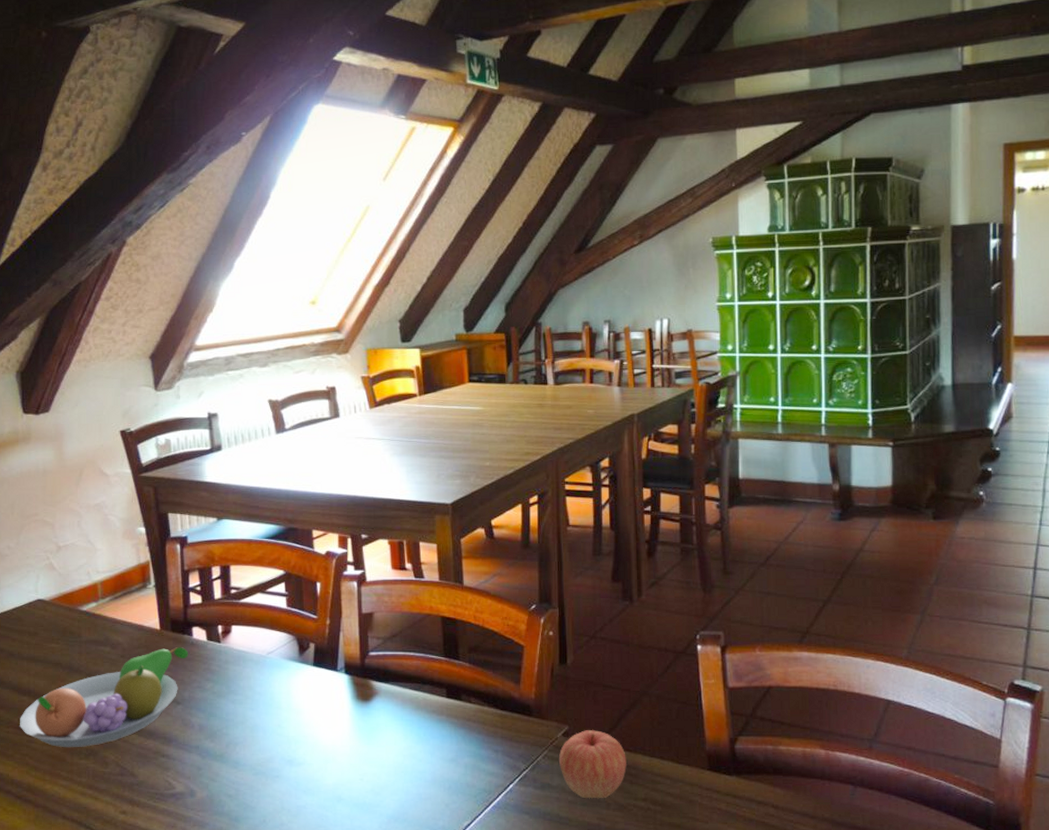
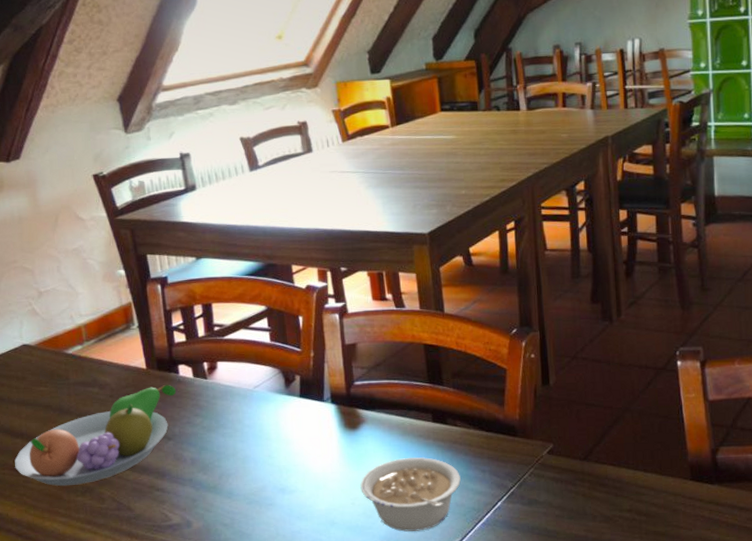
legume: none [370,734,473,811] -> present [360,457,461,532]
apple: present [559,730,627,799] -> none [545,447,611,513]

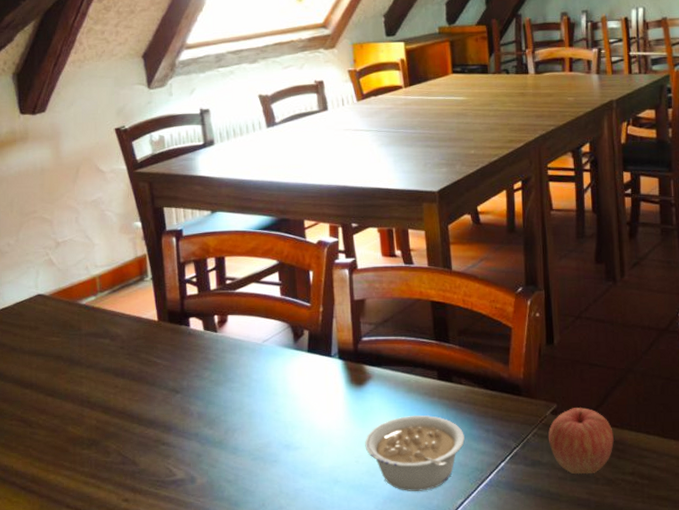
fruit bowl: present [14,385,177,487] -> none [23,337,187,439]
apple: none [545,447,611,513] -> present [548,408,614,475]

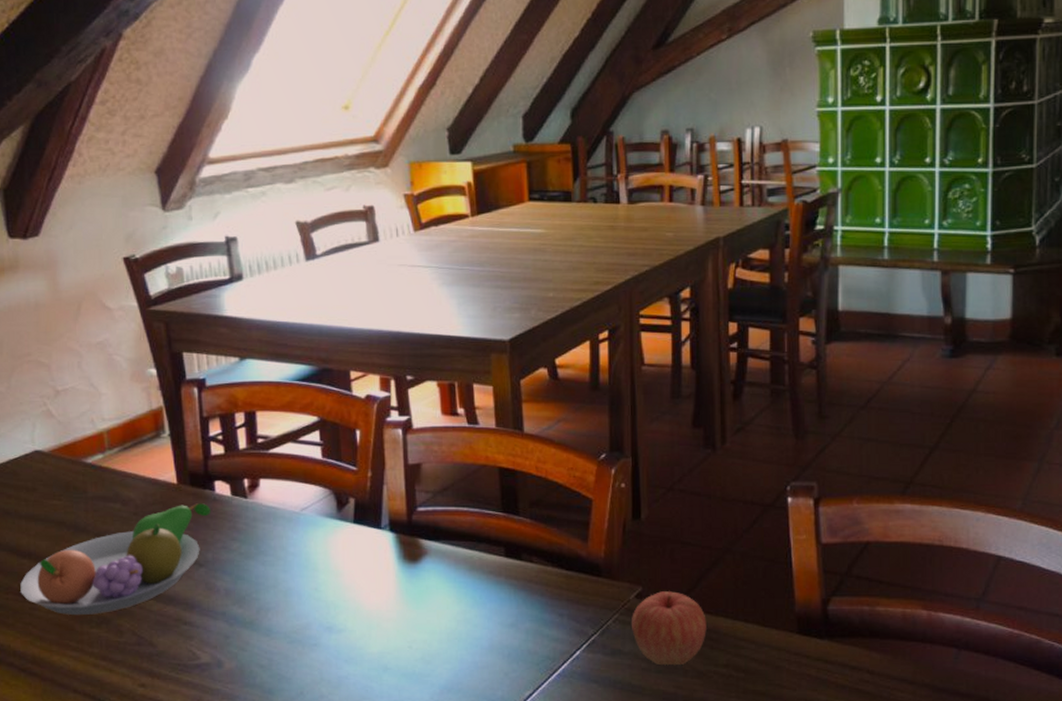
fruit bowl: none [23,337,187,439] -> present [20,503,211,616]
legume: present [365,415,465,491] -> none [419,597,535,681]

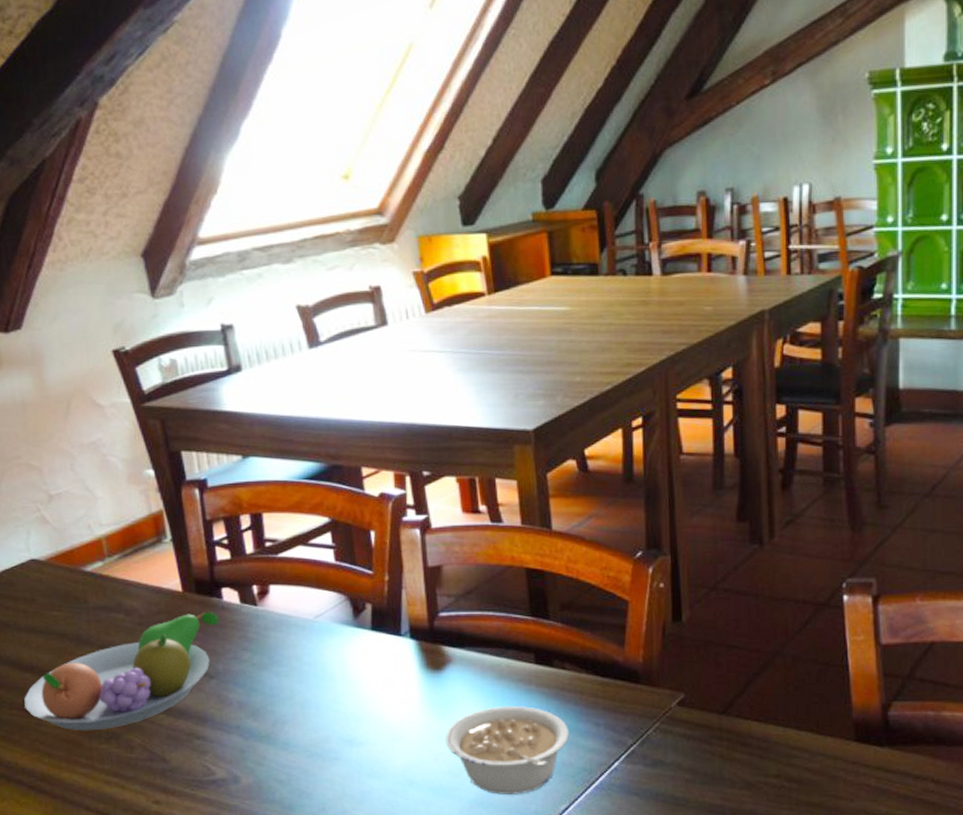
legume: none [419,597,535,681] -> present [445,706,569,795]
apple: present [632,591,707,666] -> none [674,698,756,777]

